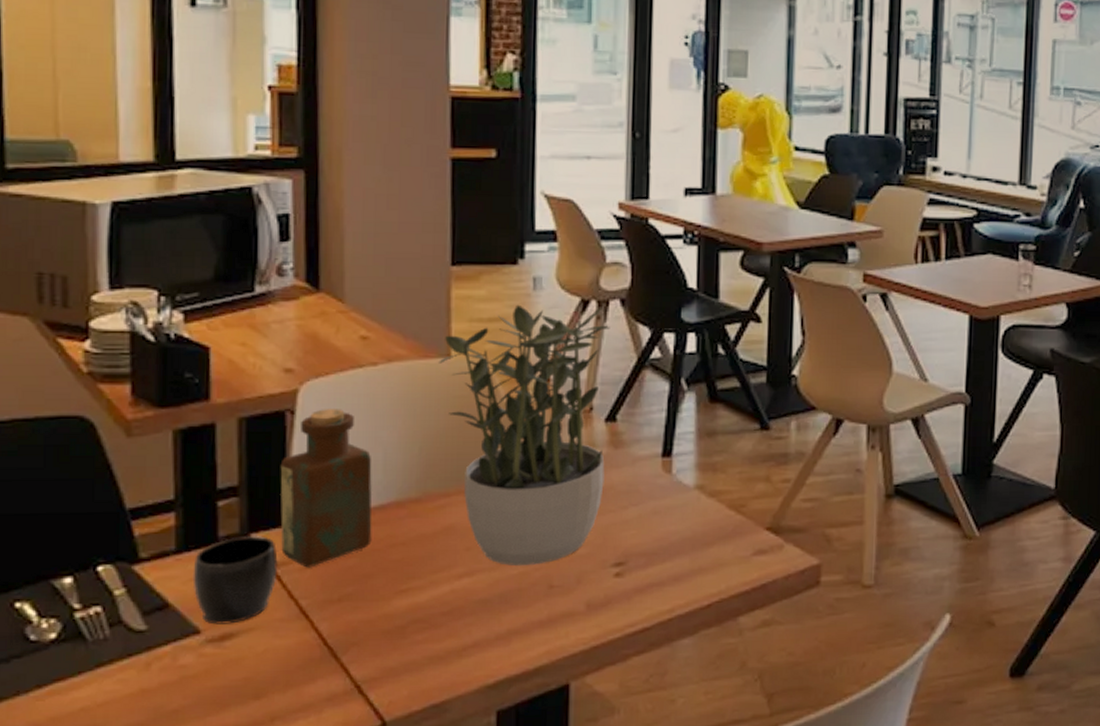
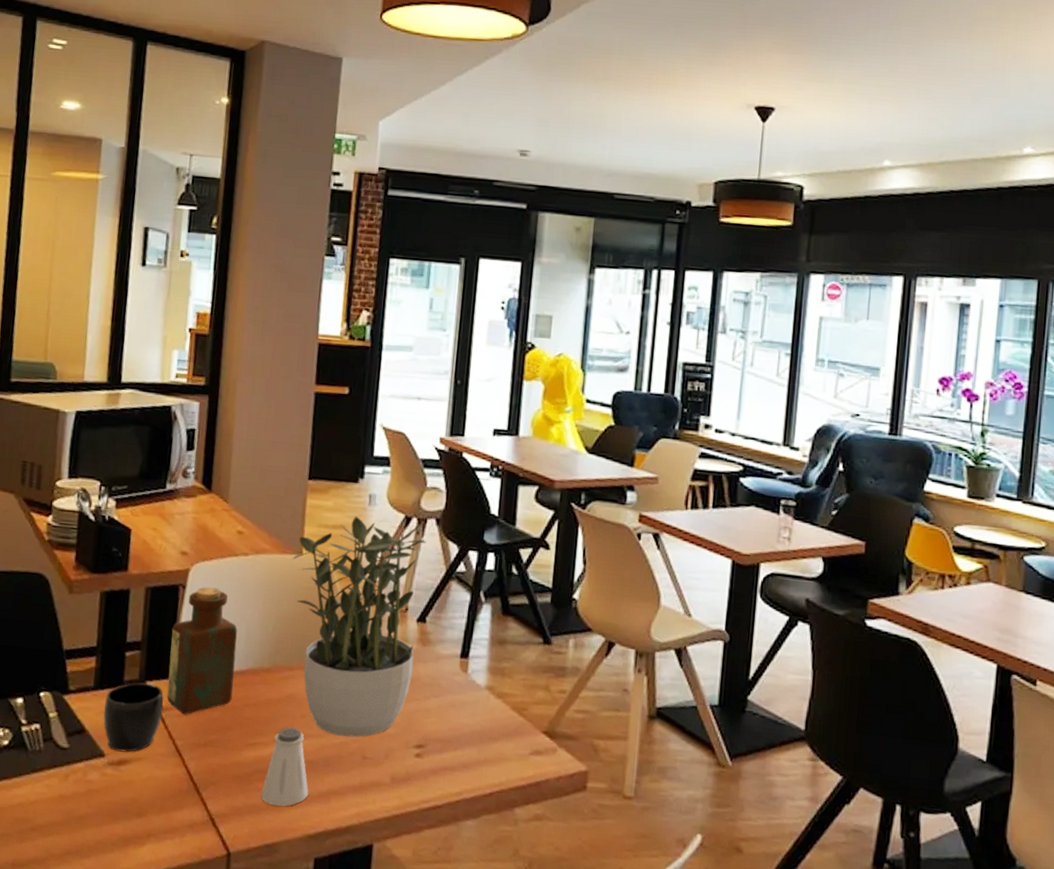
saltshaker: none [421,564,483,659] -> present [261,727,309,807]

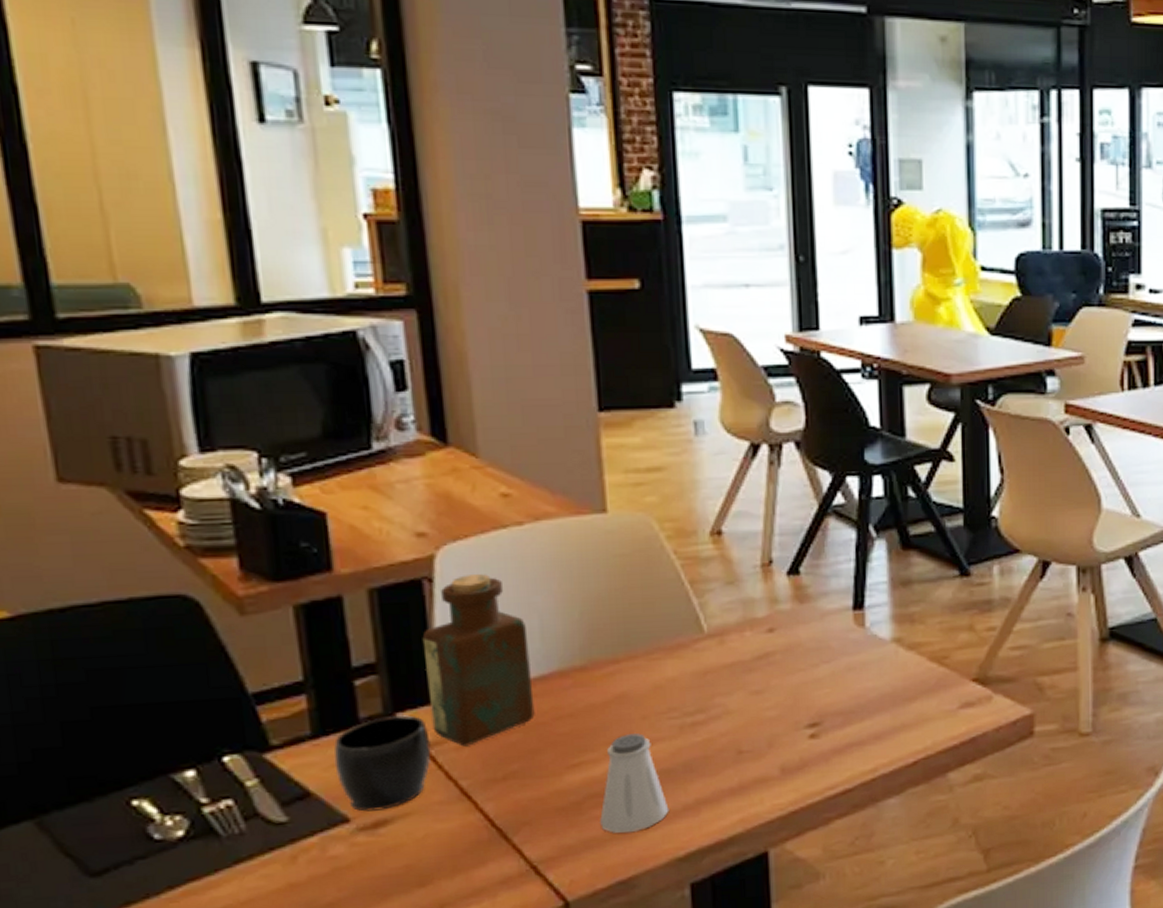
potted plant: present [293,516,426,737] -> none [593,451,791,733]

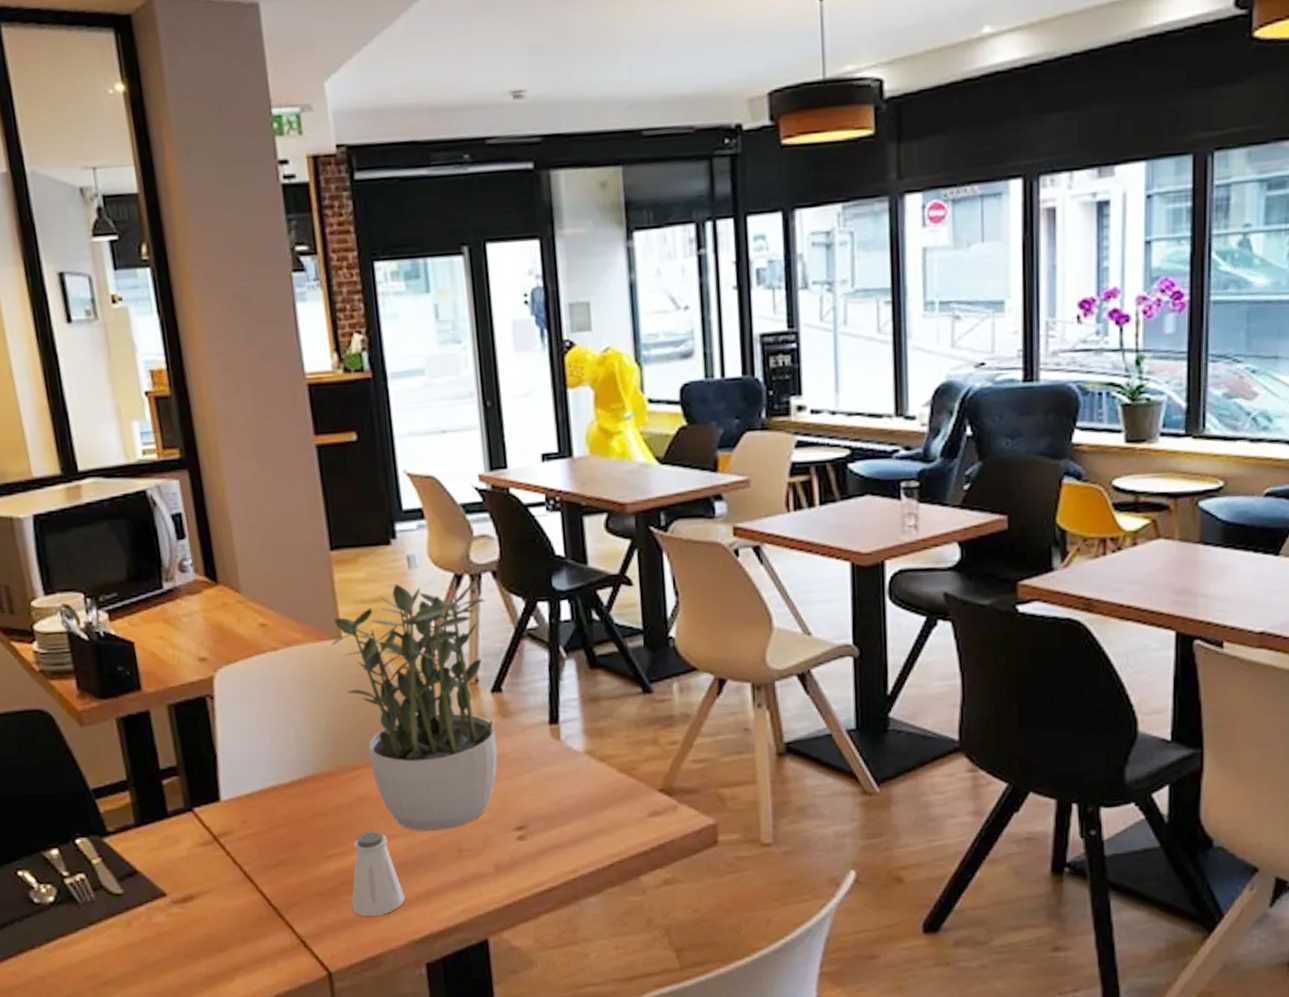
mug: present [333,715,431,812] -> none [151,810,221,888]
bottle: present [422,574,535,747] -> none [208,692,296,837]
potted plant: none [593,451,791,733] -> present [331,581,498,831]

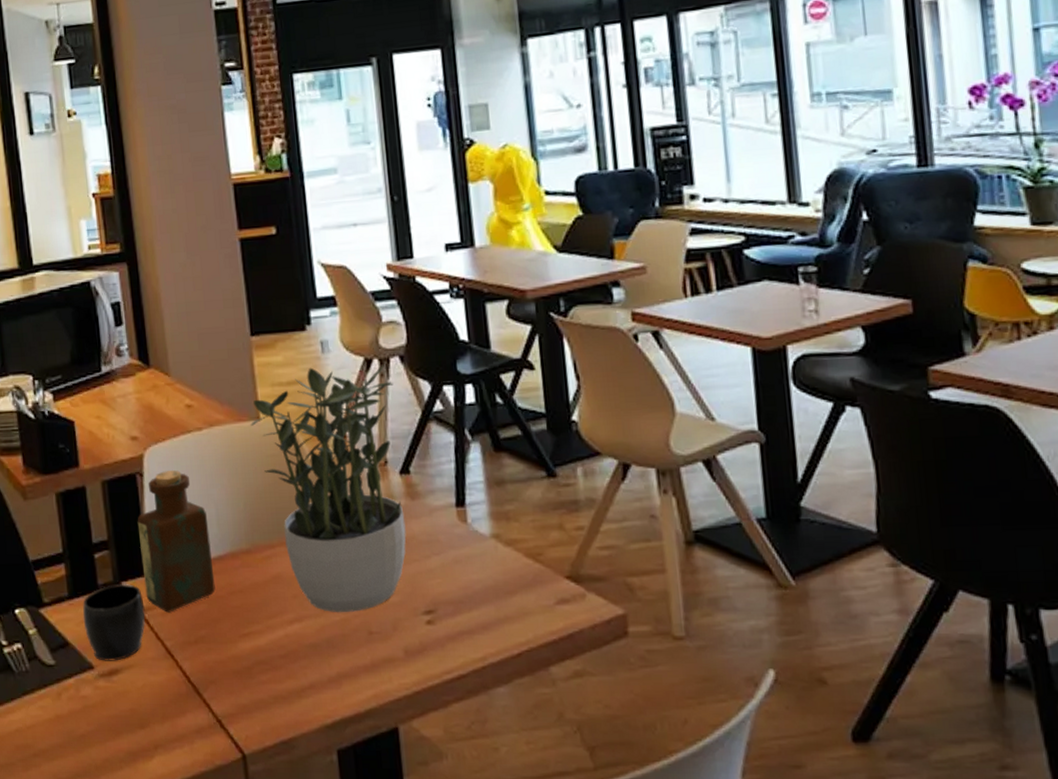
mug: none [151,810,221,888] -> present [82,584,145,661]
bottle: none [208,692,296,837] -> present [137,470,216,613]
saltshaker: present [351,831,406,917] -> none [265,610,318,698]

